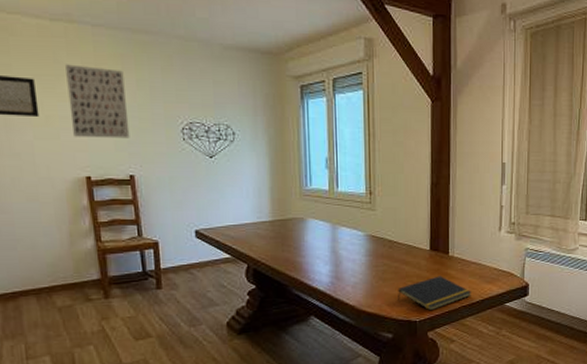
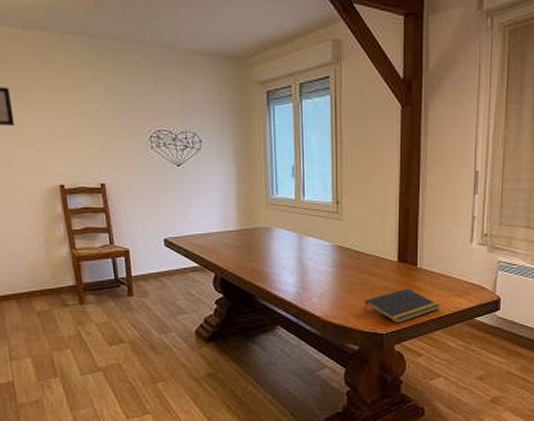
wall art: present [65,64,130,139] -> none [38,73,100,147]

